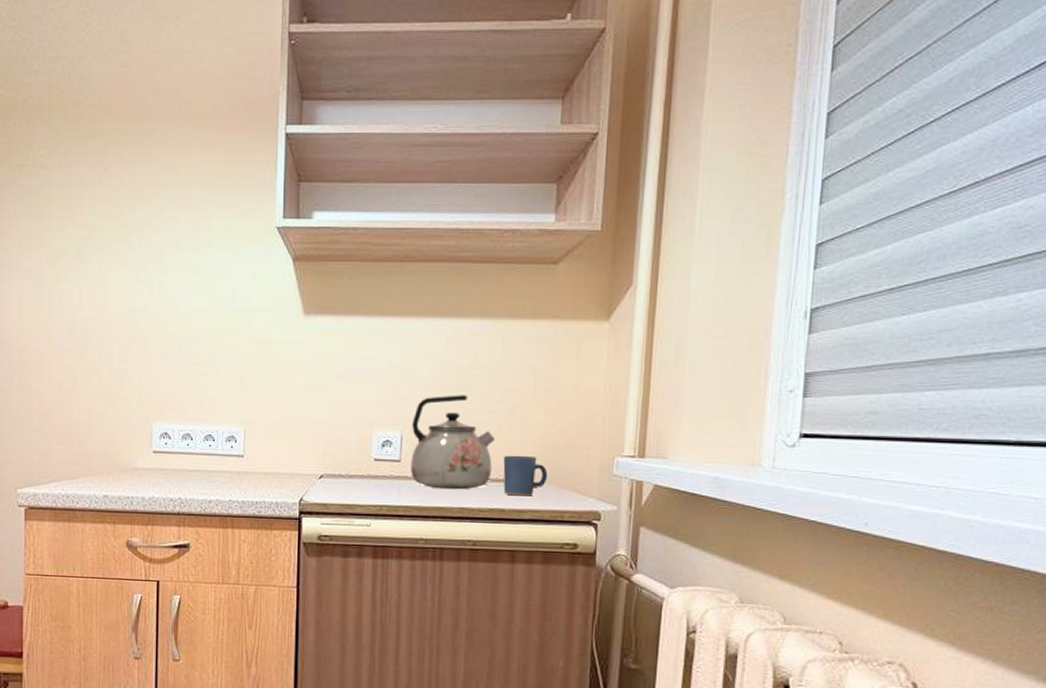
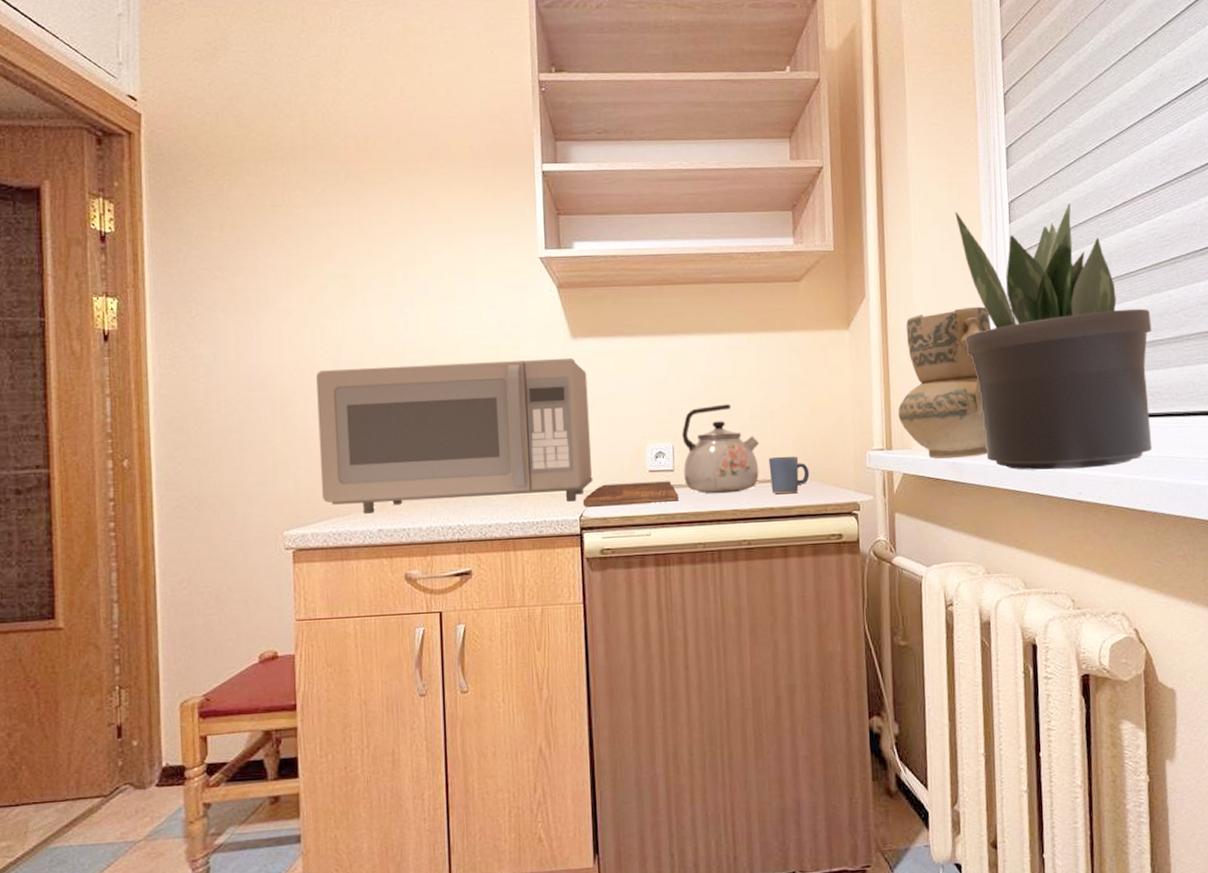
microwave: none [53,333,317,484] -> present [316,357,593,514]
cutting board: none [303,469,403,493] -> present [582,481,679,507]
ceramic jug: none [656,301,782,474] -> present [898,306,992,460]
planter: none [746,182,990,497] -> present [955,203,1153,471]

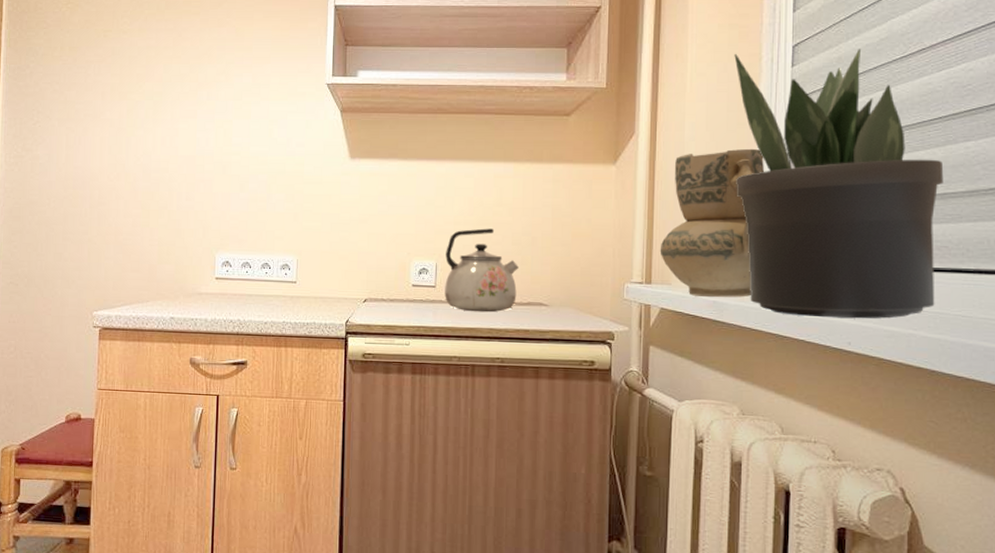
microwave: present [316,357,593,514] -> none [126,174,362,307]
cutting board: present [582,481,679,507] -> none [349,294,438,316]
mug: present [768,456,810,495] -> none [526,281,566,318]

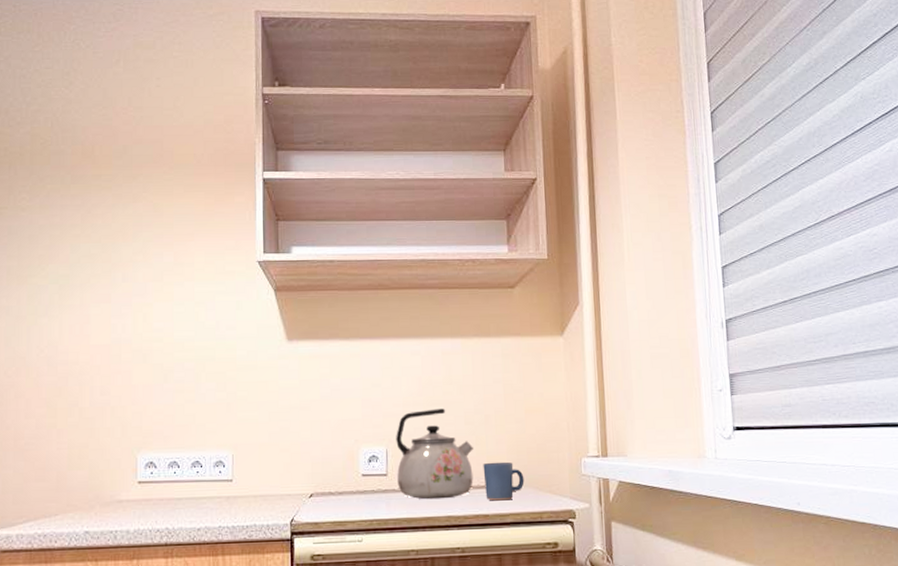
mug: none [526,281,566,318] -> present [483,461,525,501]
ceramic jug: present [660,148,765,298] -> none [613,315,705,467]
planter: present [734,49,944,319] -> none [666,217,870,480]

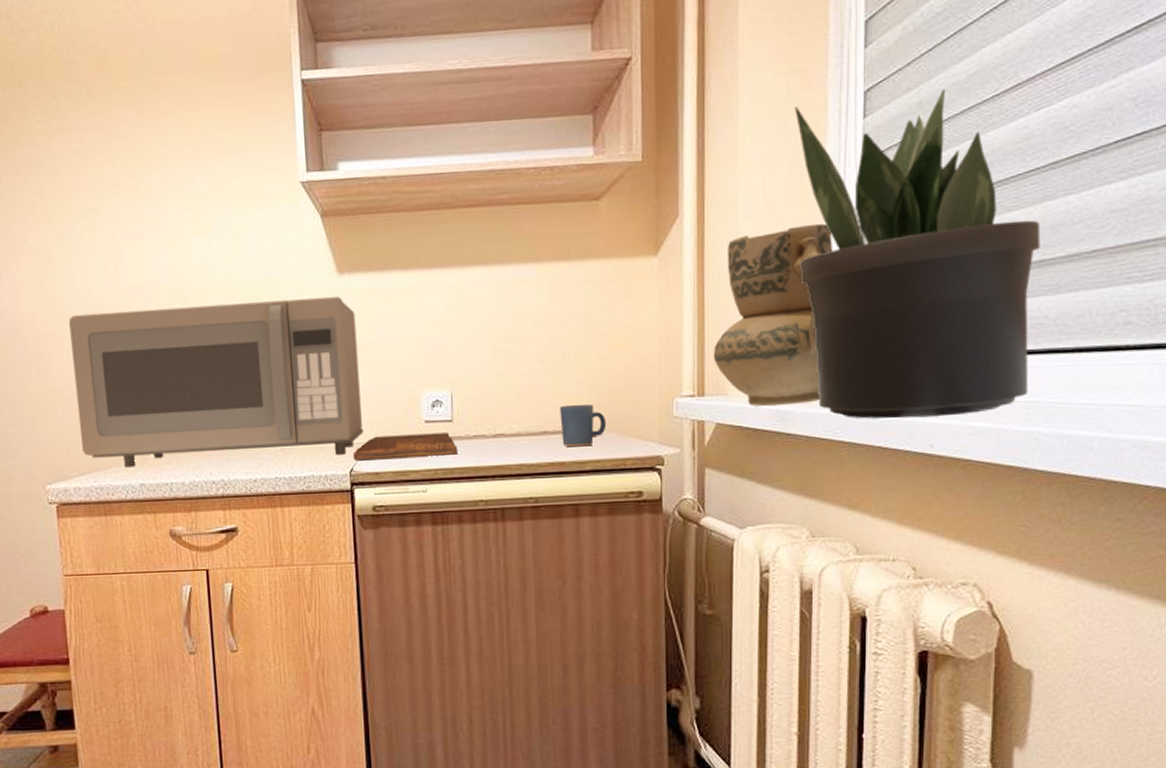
microwave: none [29,360,305,515] -> present [69,296,364,467]
cutting board: none [294,486,392,511] -> present [352,432,458,461]
kettle: present [396,408,473,500] -> none [461,345,549,447]
ceramic jug: none [613,315,705,467] -> present [713,223,834,407]
planter: none [666,217,870,480] -> present [795,89,1041,419]

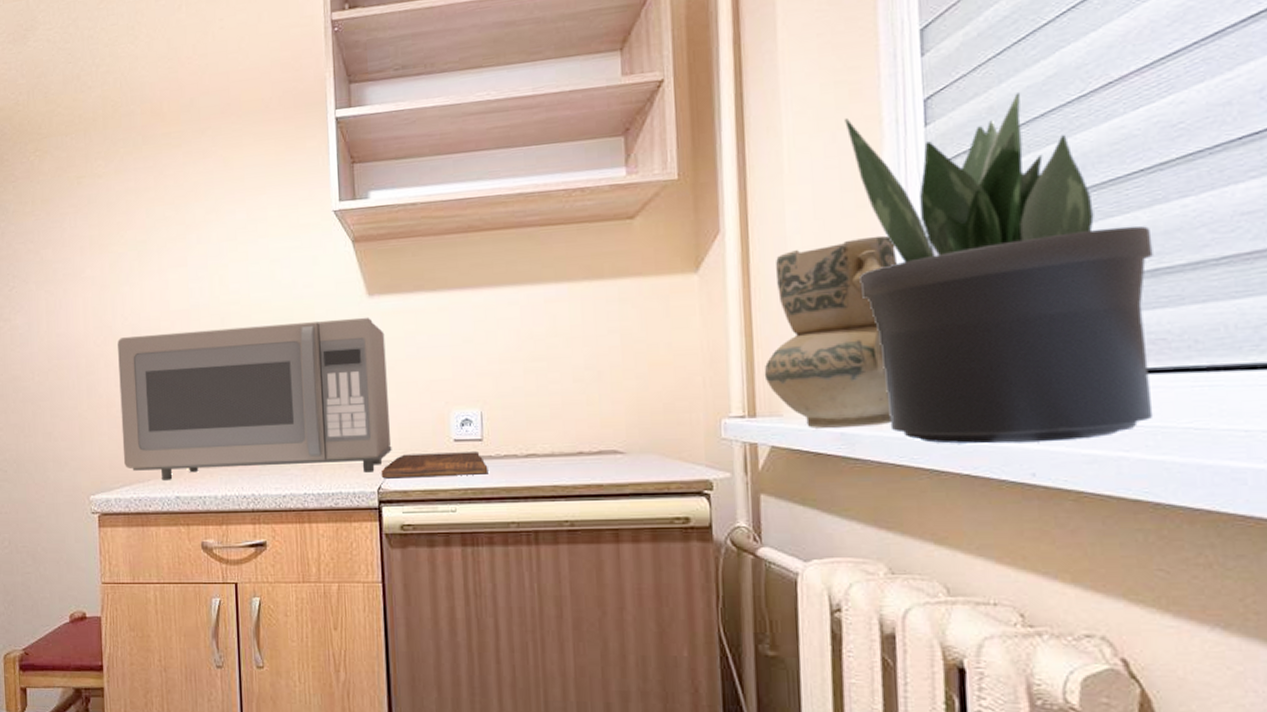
mug: present [559,404,607,447] -> none [595,424,647,469]

